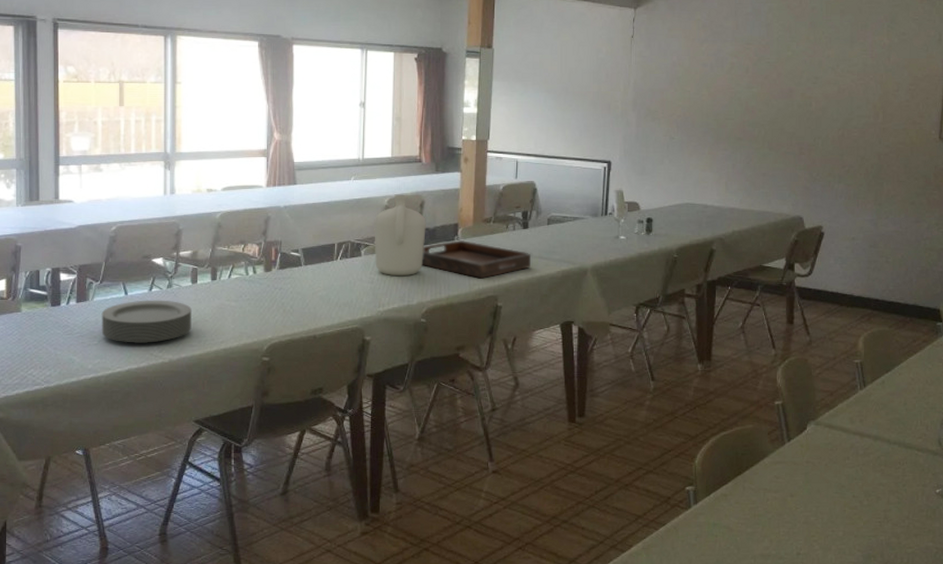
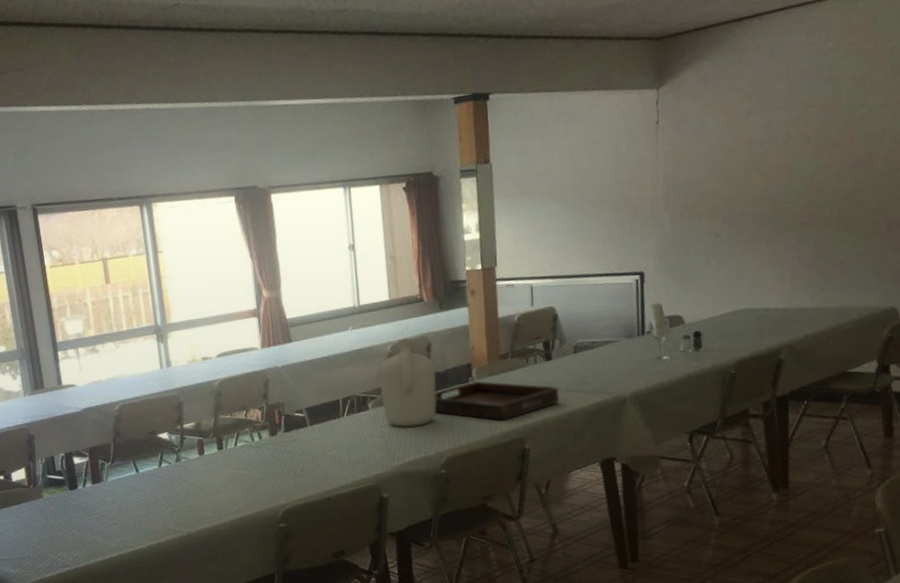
plate: present [101,300,193,343] -> none [116,474,205,520]

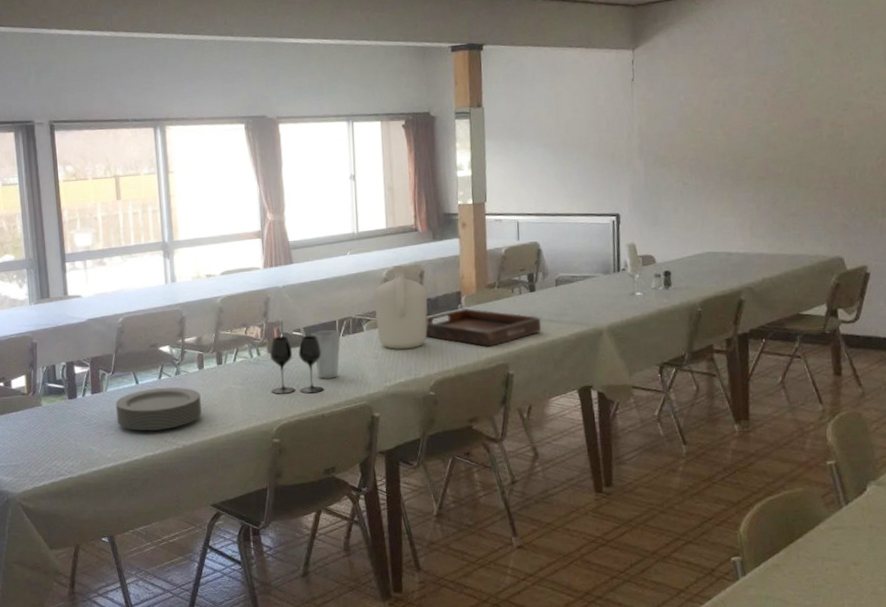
plate: none [116,474,205,520] -> present [115,387,202,431]
wine glass: none [271,415,330,479] -> present [270,335,324,395]
cup: none [314,409,345,461] -> present [311,330,341,380]

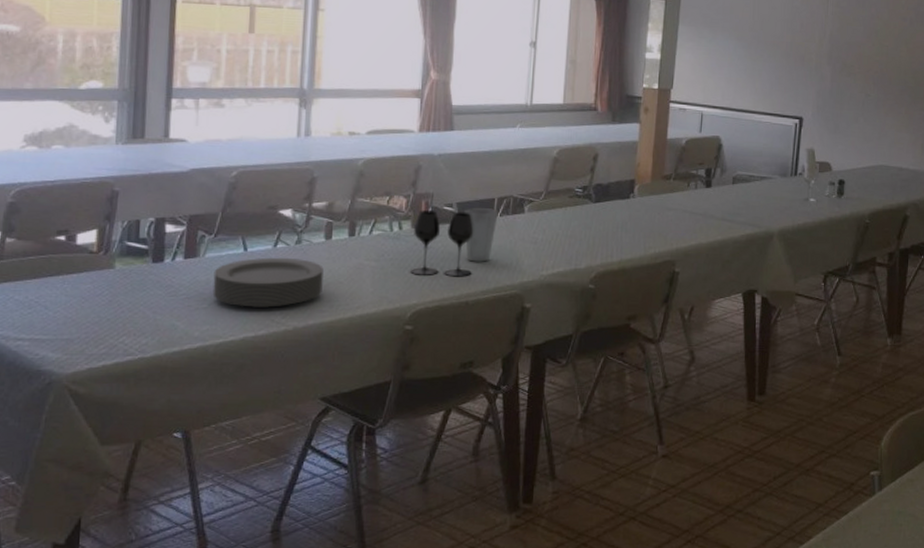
water jug: present [373,265,428,350] -> none [540,145,599,237]
serving tray: present [425,307,542,347] -> none [592,197,714,241]

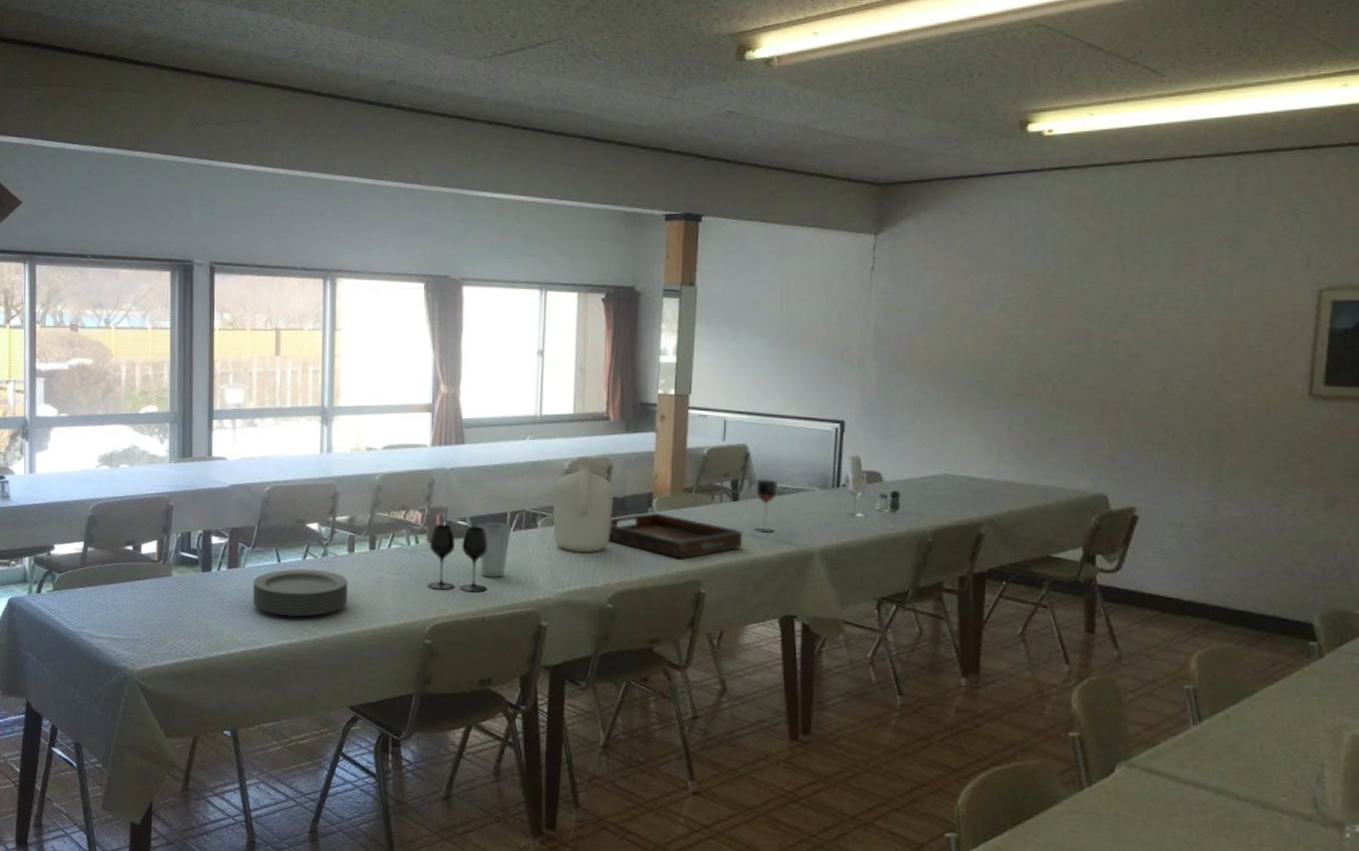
water jug: none [540,145,599,237] -> present [552,457,614,553]
serving tray: none [592,197,714,241] -> present [608,512,743,560]
wineglass: none [724,168,746,216] -> present [754,479,779,533]

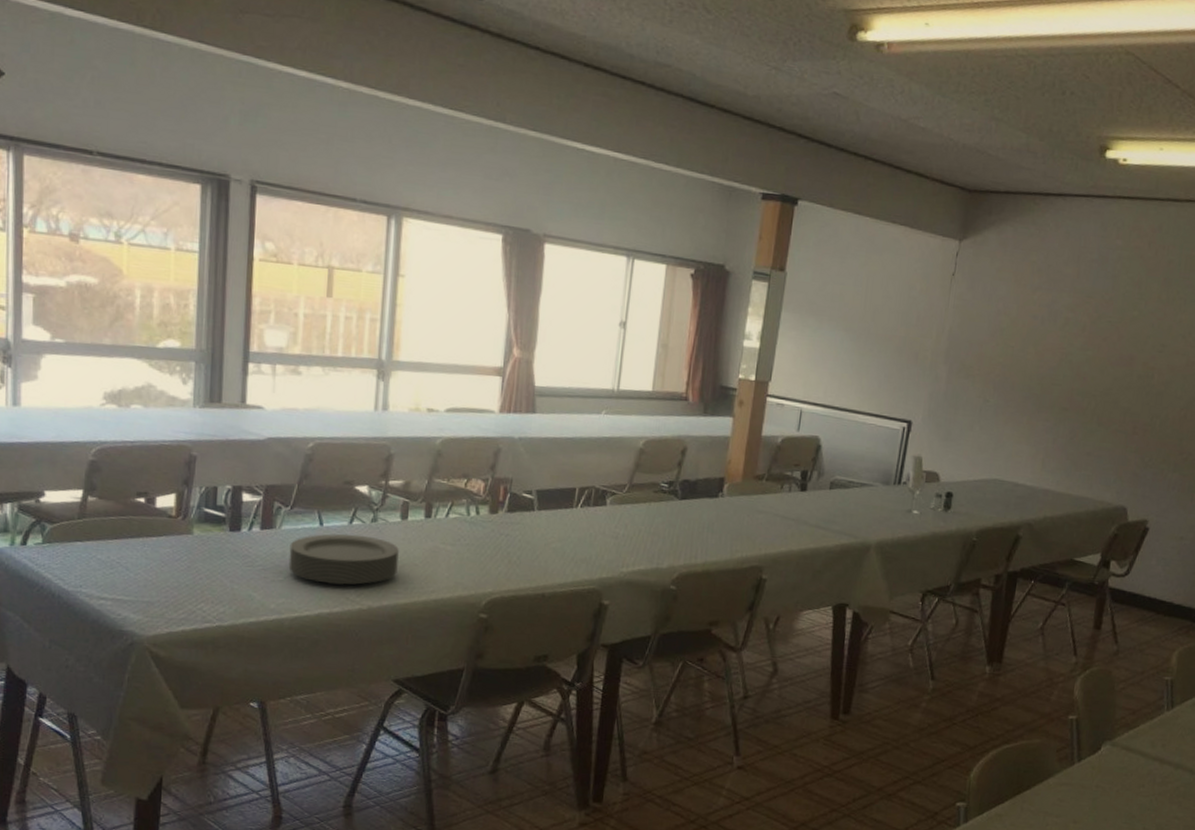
wine glass: present [428,525,488,593] -> none [487,496,553,568]
cup: present [478,522,511,579] -> none [544,496,579,555]
water jug: present [552,457,614,553] -> none [622,436,687,534]
serving tray: present [608,512,743,560] -> none [677,496,807,546]
wineglass: present [754,479,779,533] -> none [818,471,845,524]

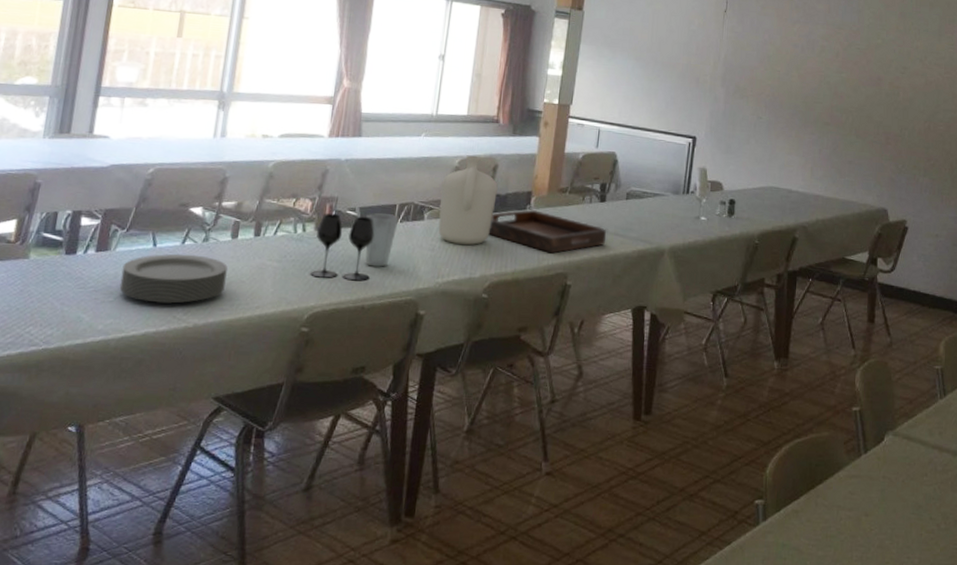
wine glass: none [487,496,553,568] -> present [311,213,375,281]
cup: none [544,496,579,555] -> present [365,213,399,268]
water jug: none [622,436,687,534] -> present [438,155,498,246]
serving tray: none [677,496,807,546] -> present [488,209,607,254]

